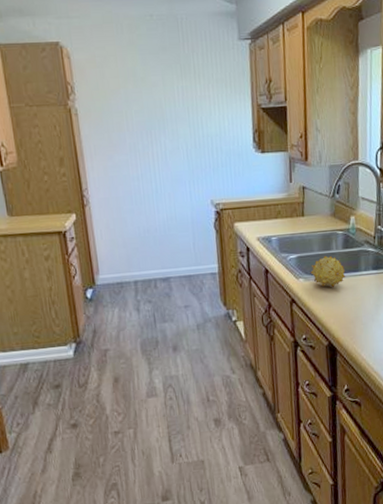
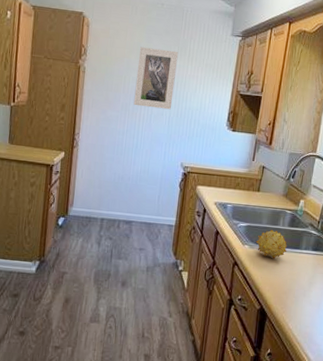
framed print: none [136,70,187,144] -> present [133,47,179,110]

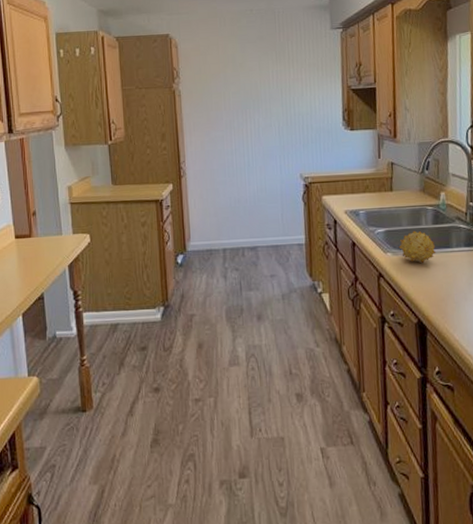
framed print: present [133,47,179,110] -> none [235,56,280,122]

